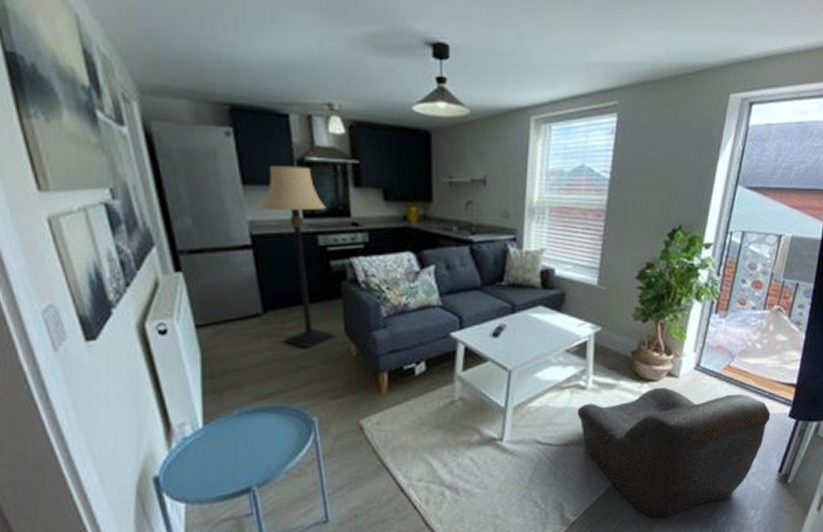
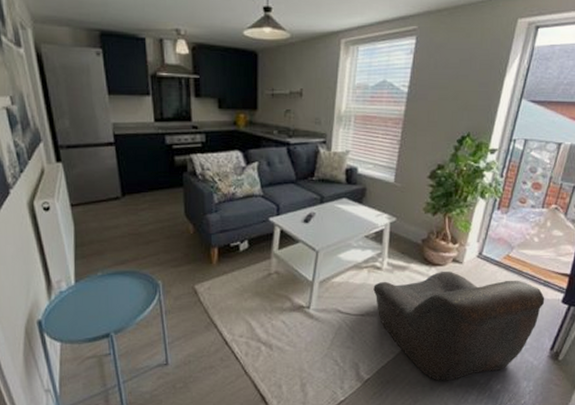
lamp: present [260,166,334,349] -> none [121,80,176,226]

